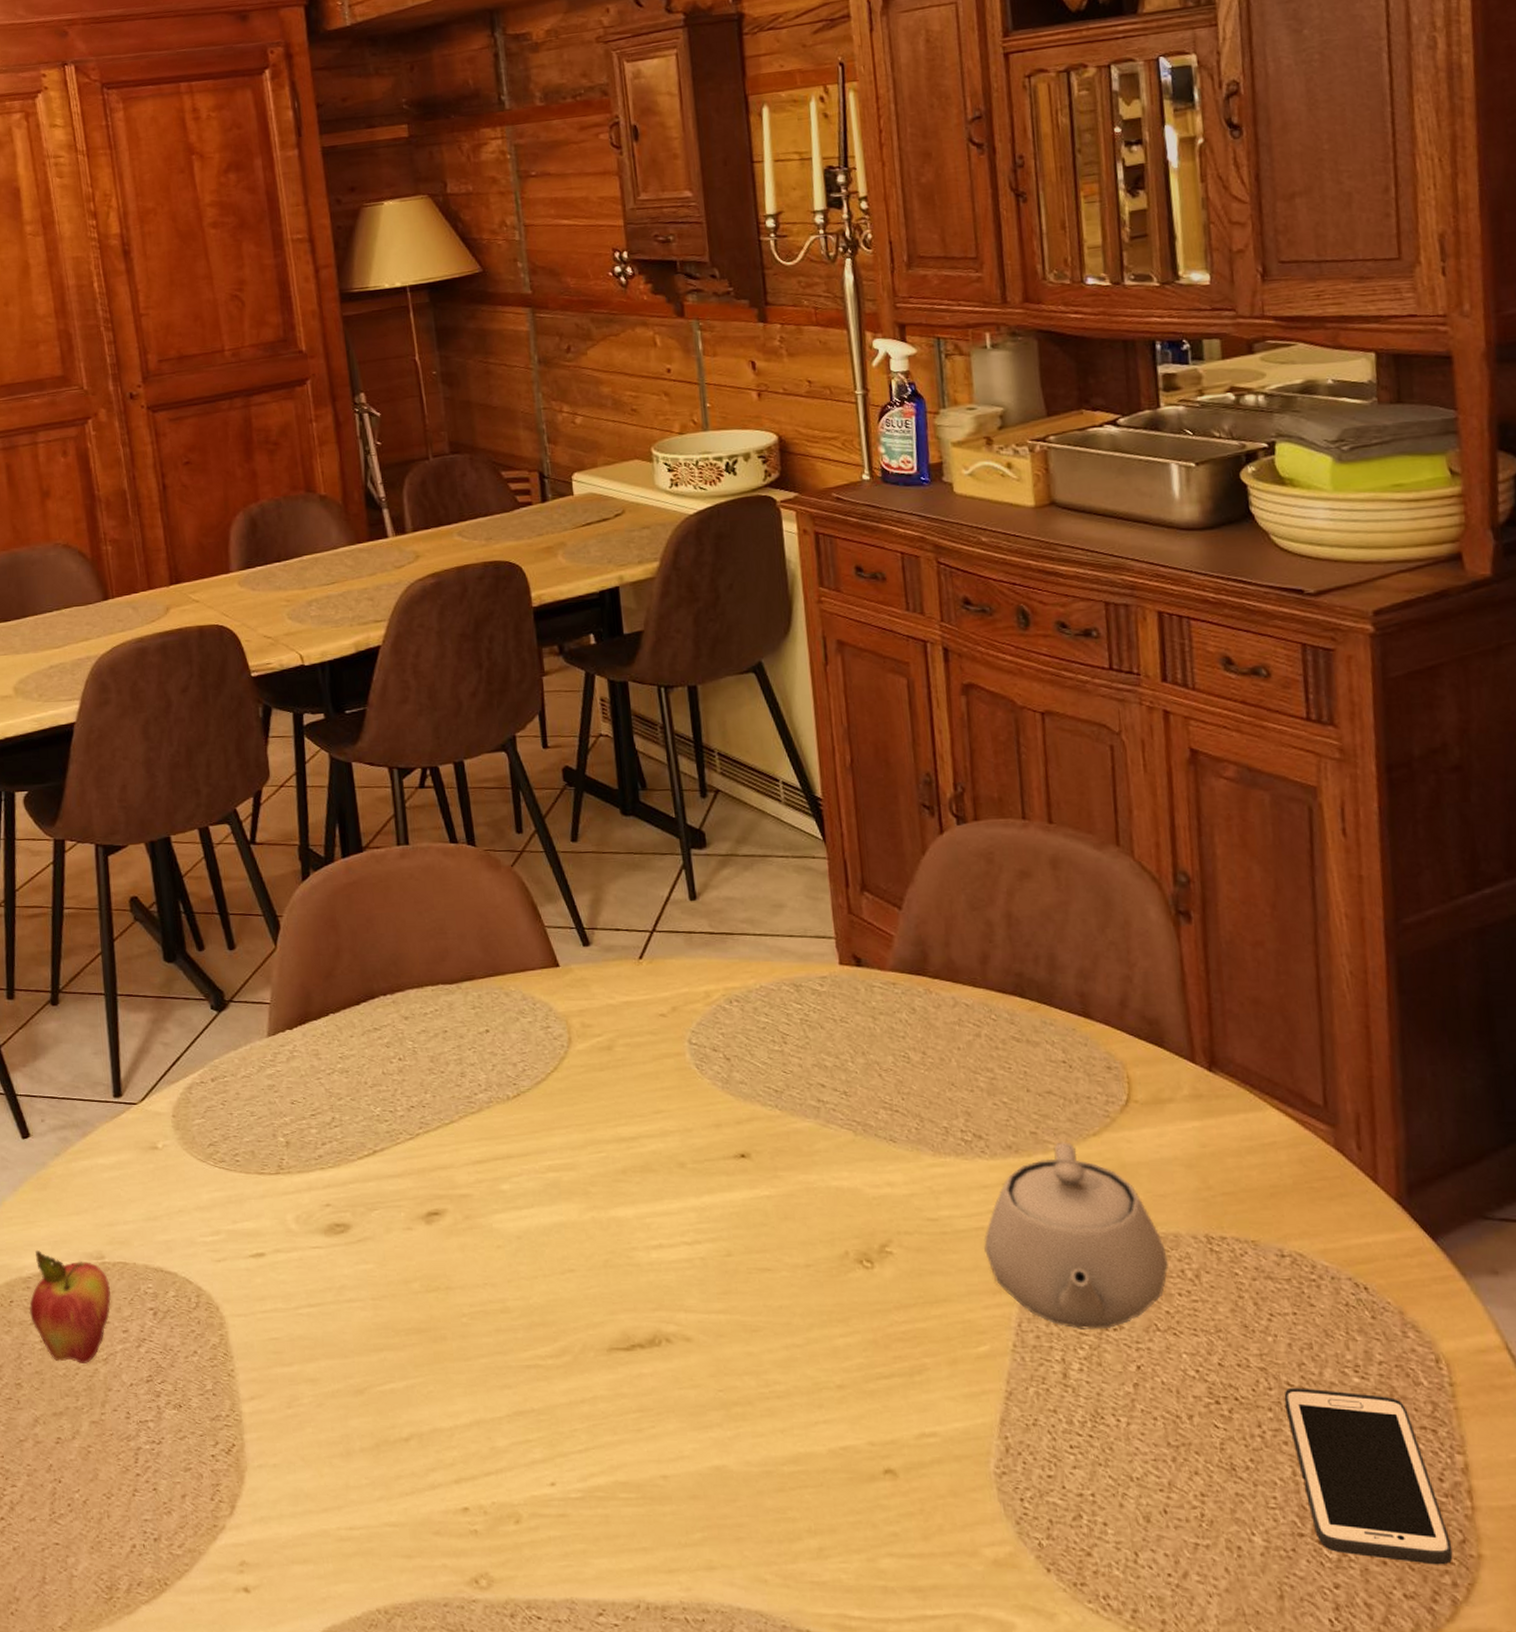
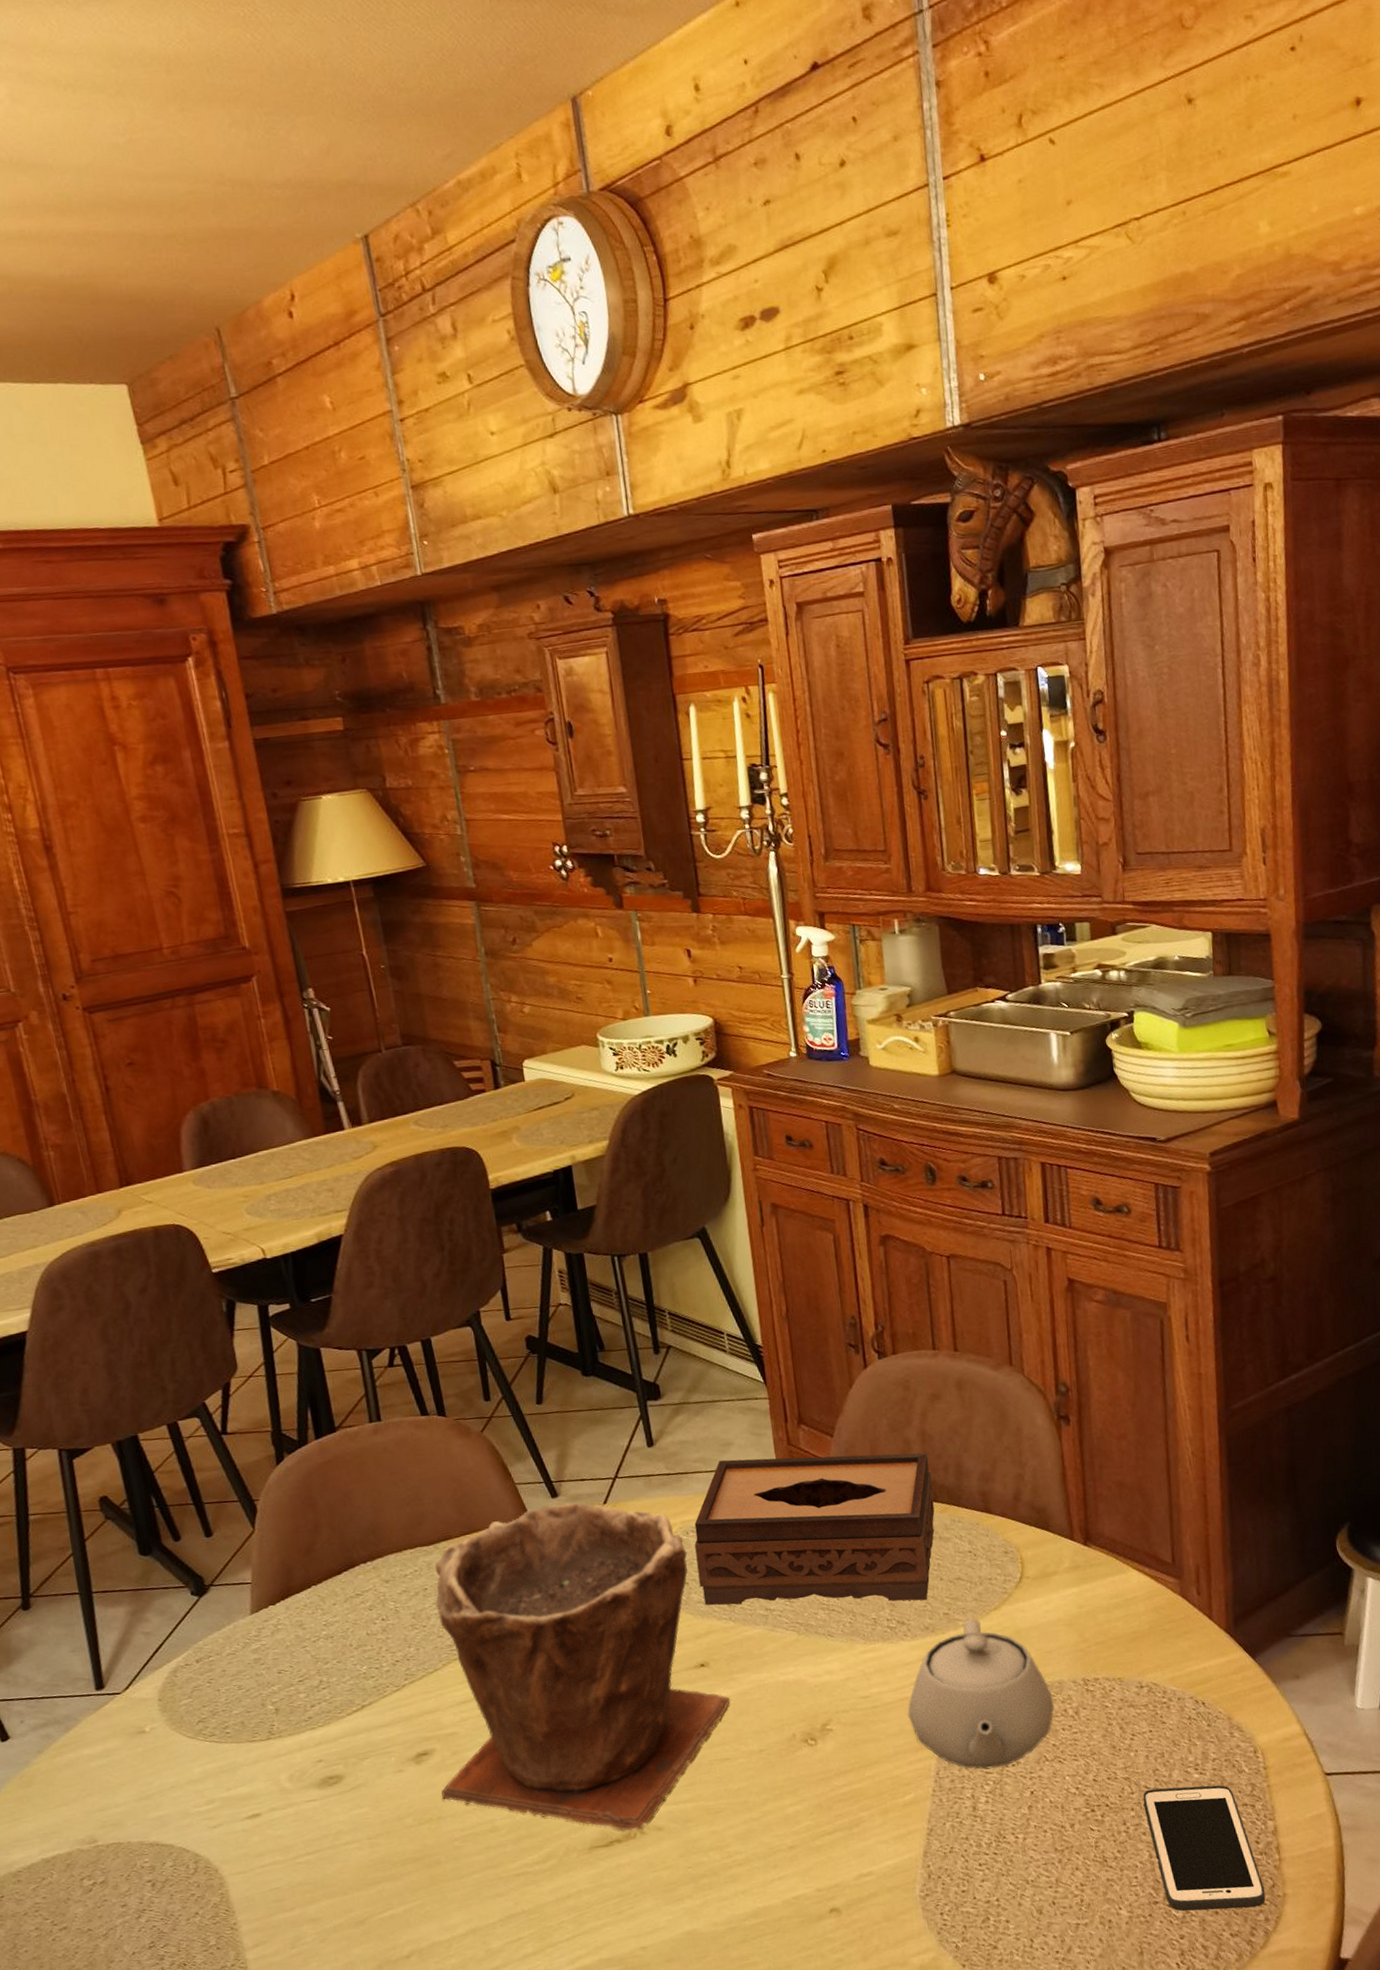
fruit: present [29,1250,112,1363] -> none [21,1845,107,1945]
plant pot: none [451,953,775,1337] -> present [435,1503,731,1831]
tissue box: none [738,923,1022,1114] -> present [694,1452,935,1606]

